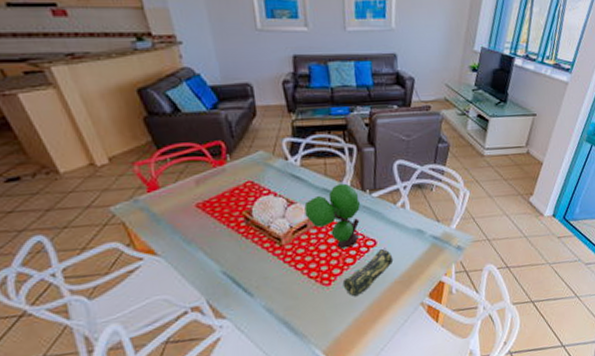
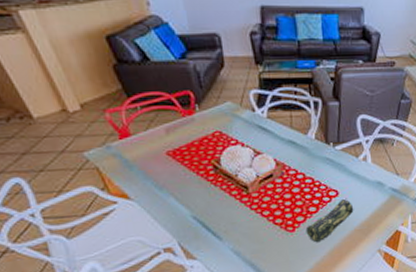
plant: present [304,183,360,249] -> none [270,136,324,198]

